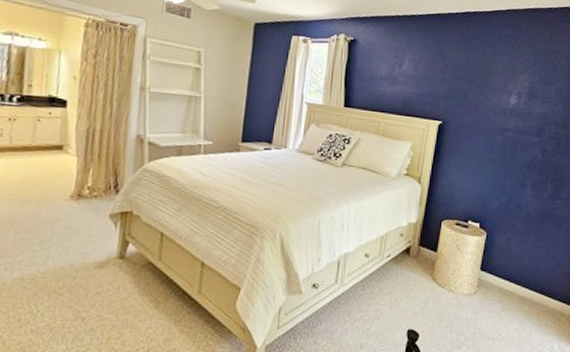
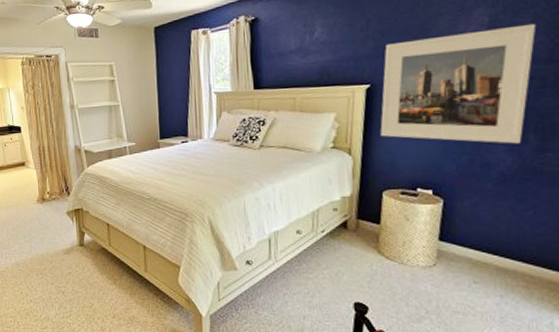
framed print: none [445,88,558,190] -> present [380,23,537,144]

